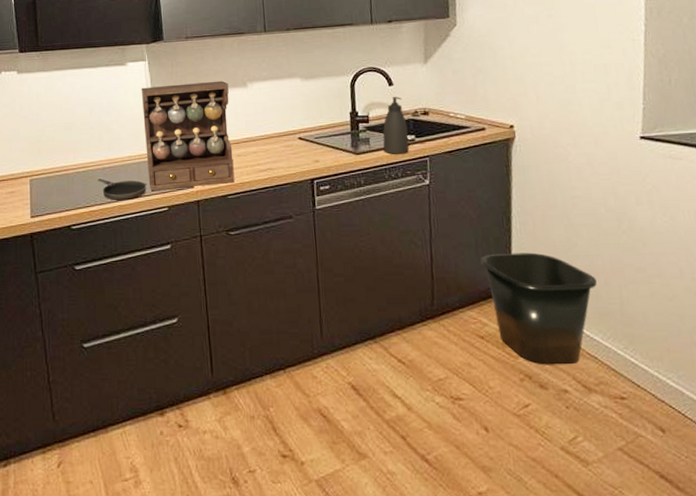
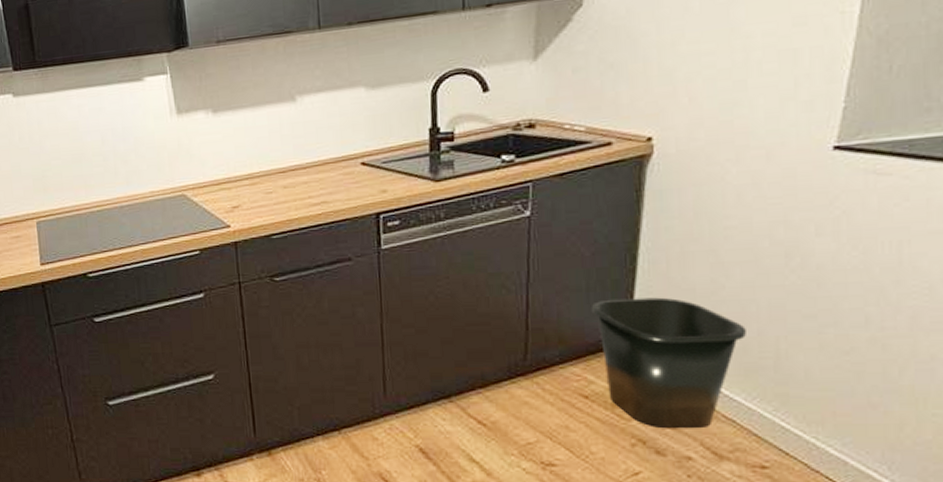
frying pan: present [97,179,147,200] -> none [115,219,174,244]
spice rack: present [141,80,235,192] -> none [162,94,280,233]
soap dispenser: present [382,97,409,154] -> none [471,106,506,180]

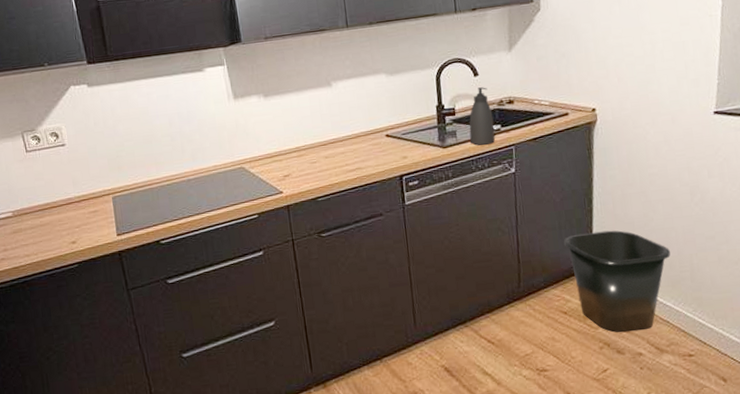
soap dispenser: none [471,106,506,180] -> present [469,87,495,146]

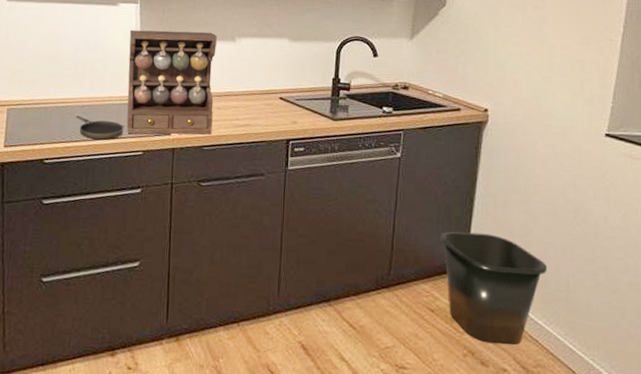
frying pan: none [183,190,235,212] -> present [75,116,124,140]
spice rack: none [221,81,324,200] -> present [126,30,217,135]
soap dispenser: present [469,87,495,146] -> none [360,68,387,125]

